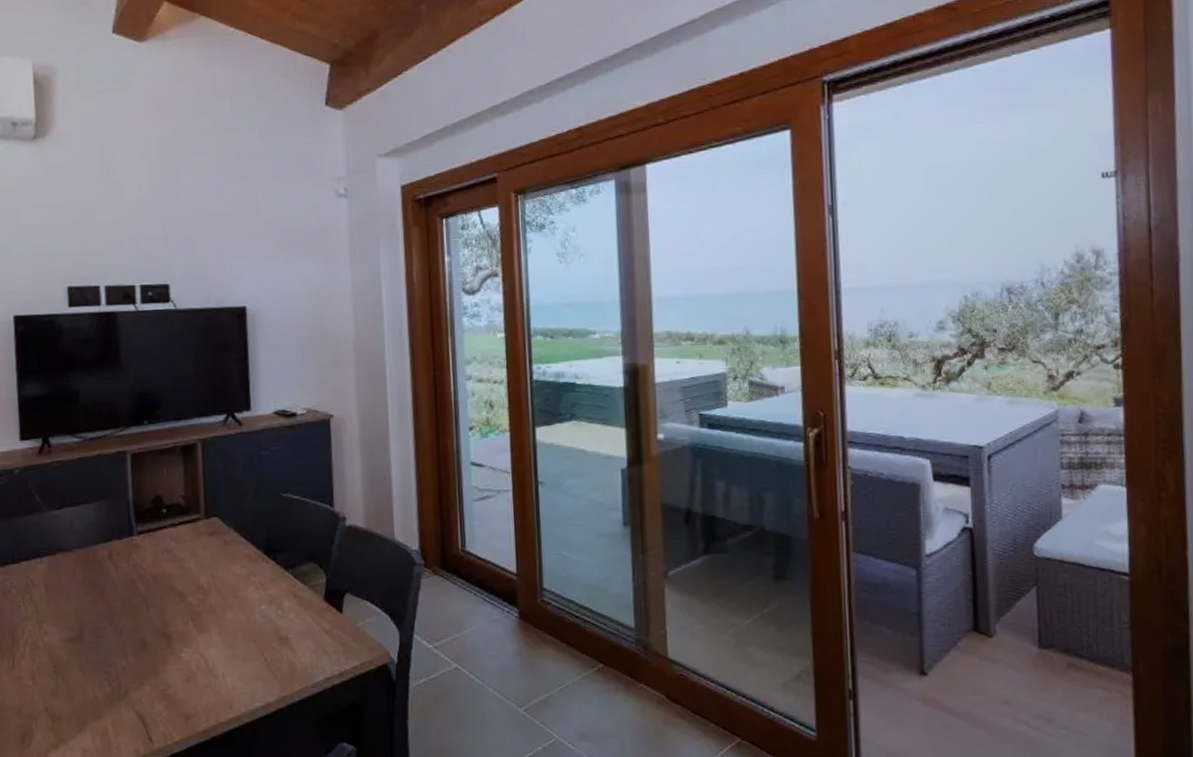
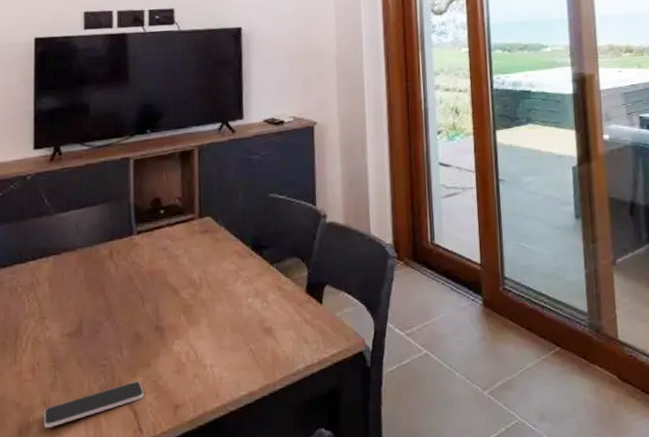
smartphone: none [46,689,153,735] -> present [43,381,144,428]

